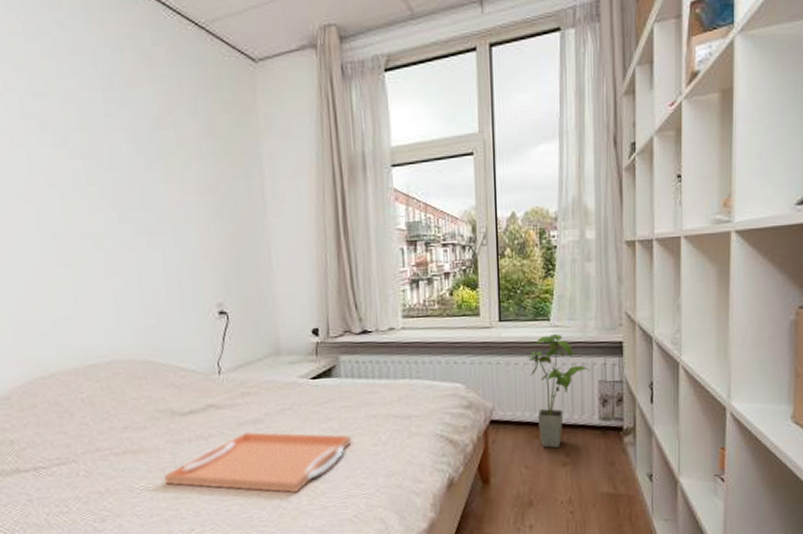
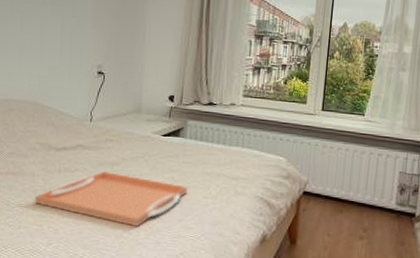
house plant: present [527,334,591,448] -> none [341,127,394,223]

